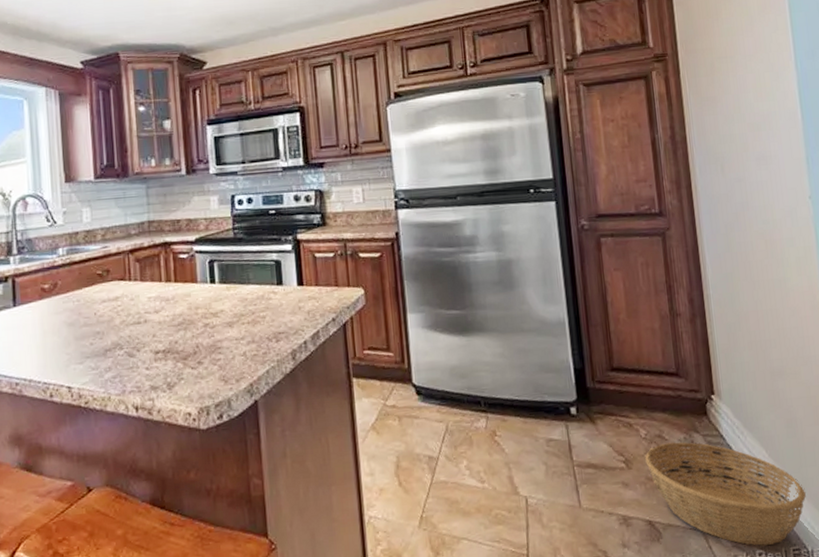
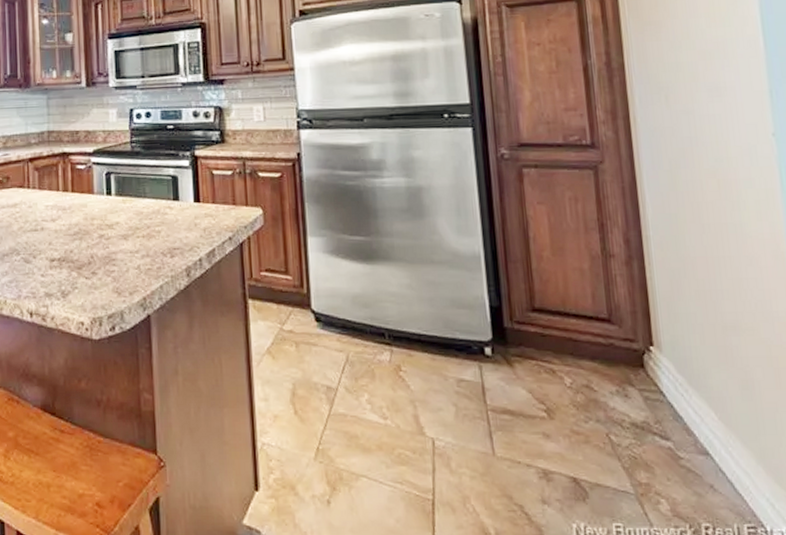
basket: present [645,441,807,546] -> none [570,394,766,519]

